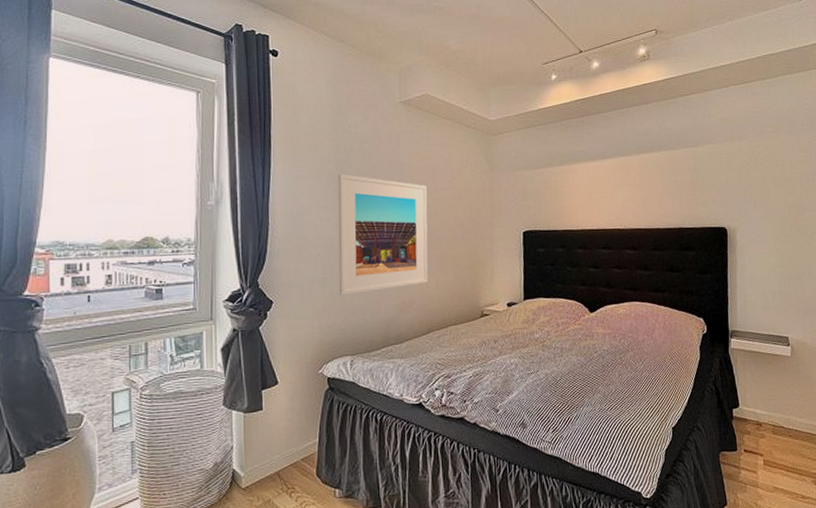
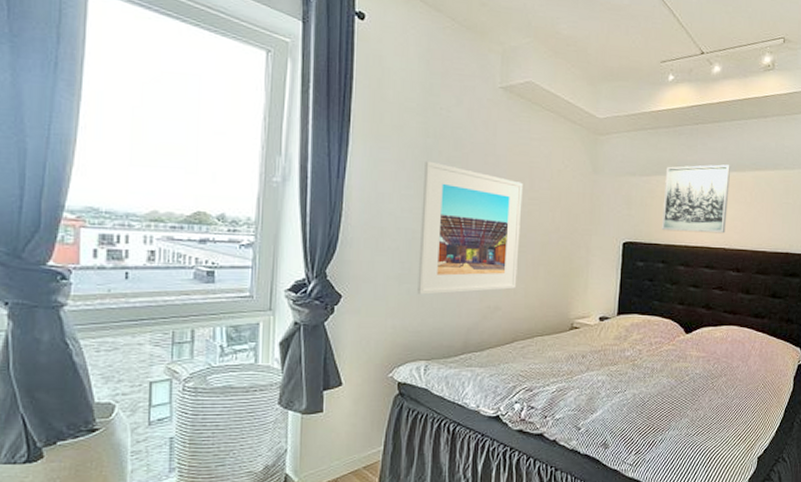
wall art: none [557,151,619,218] -> present [661,164,731,234]

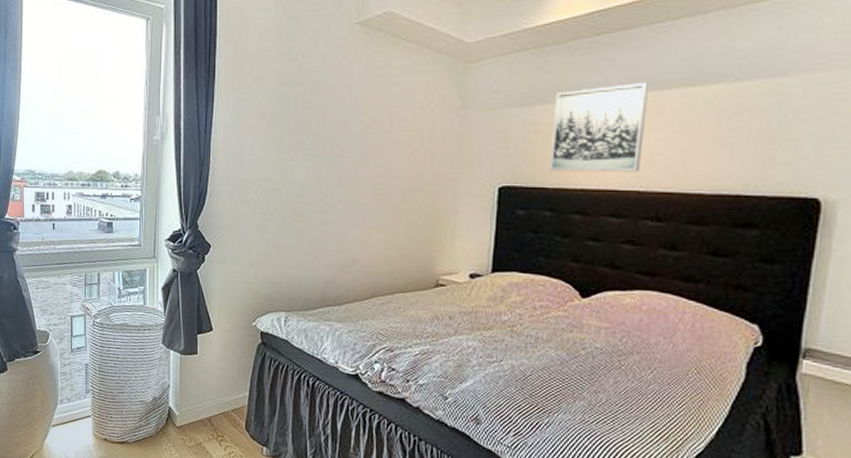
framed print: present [417,161,523,295] -> none [277,109,381,246]

